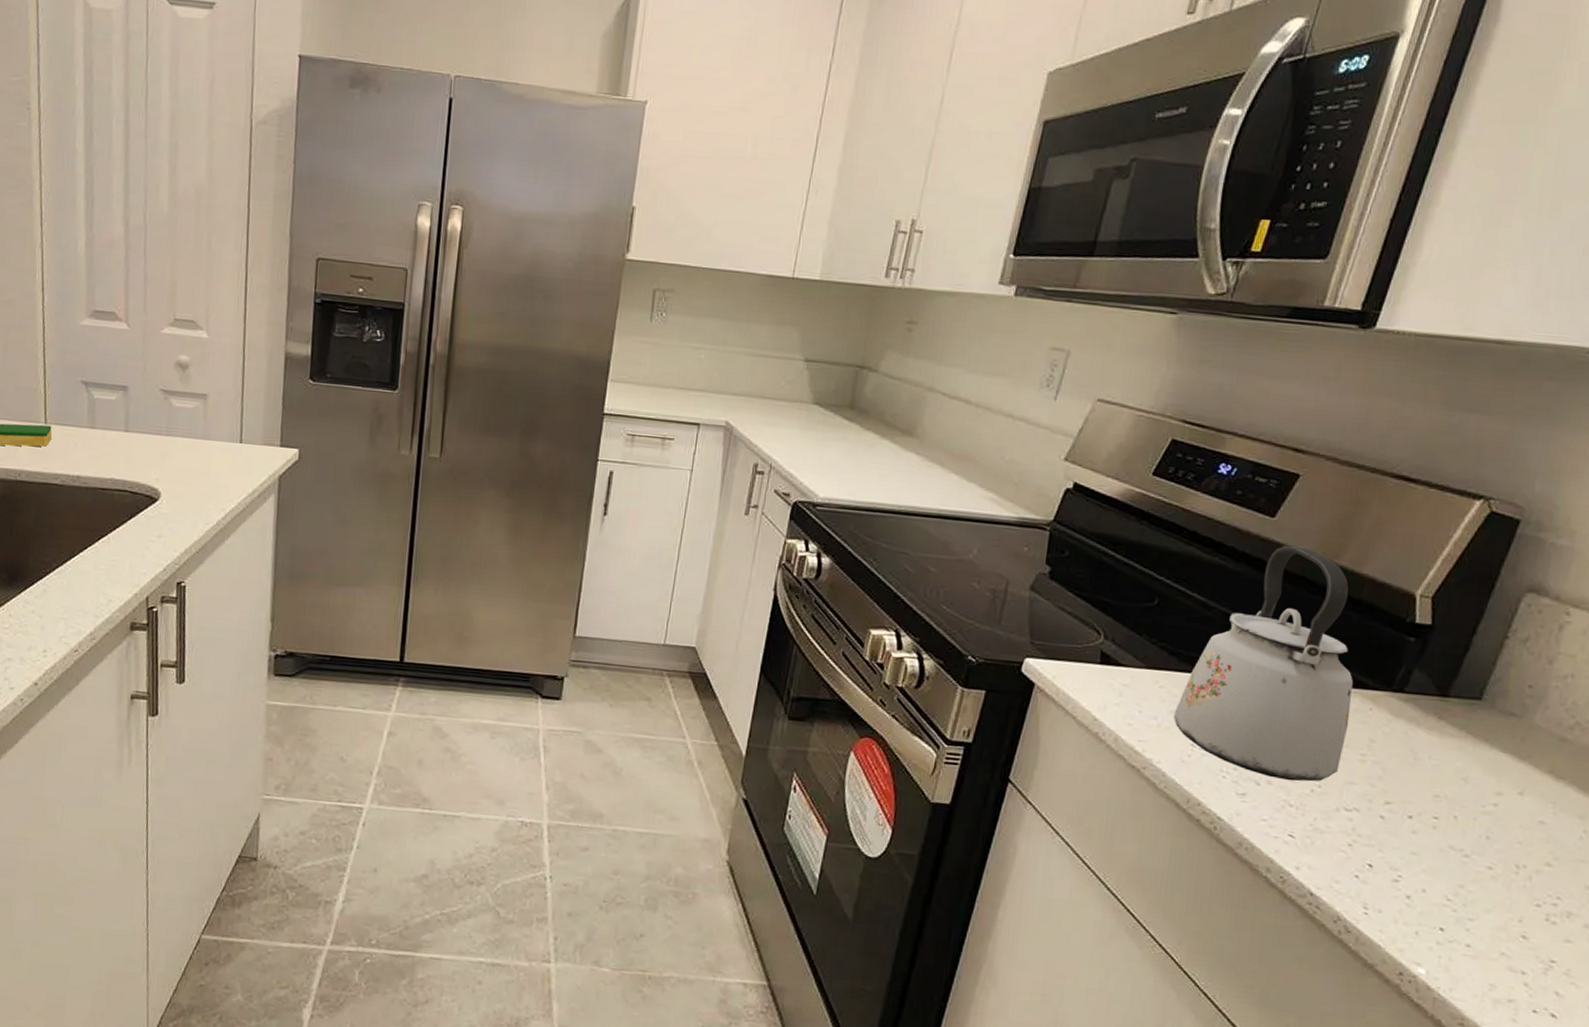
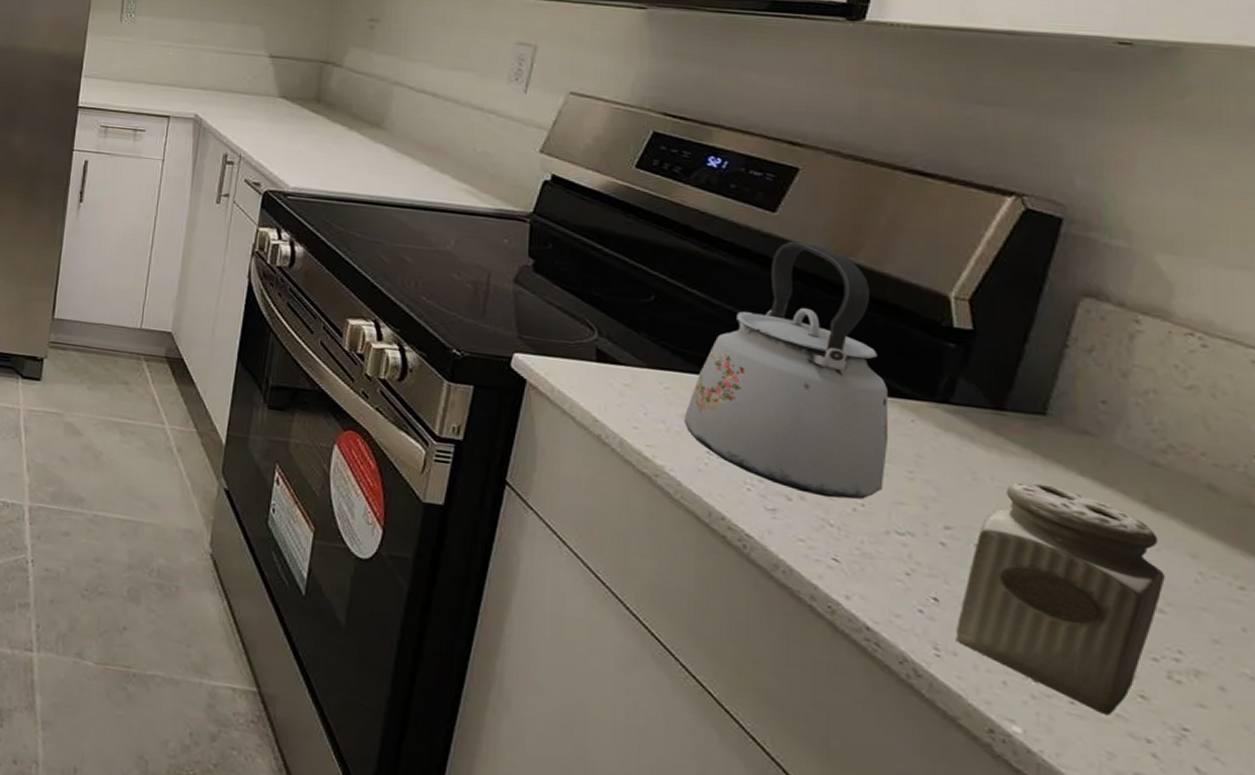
salt shaker: none [1382,759,1557,954] -> present [955,482,1165,715]

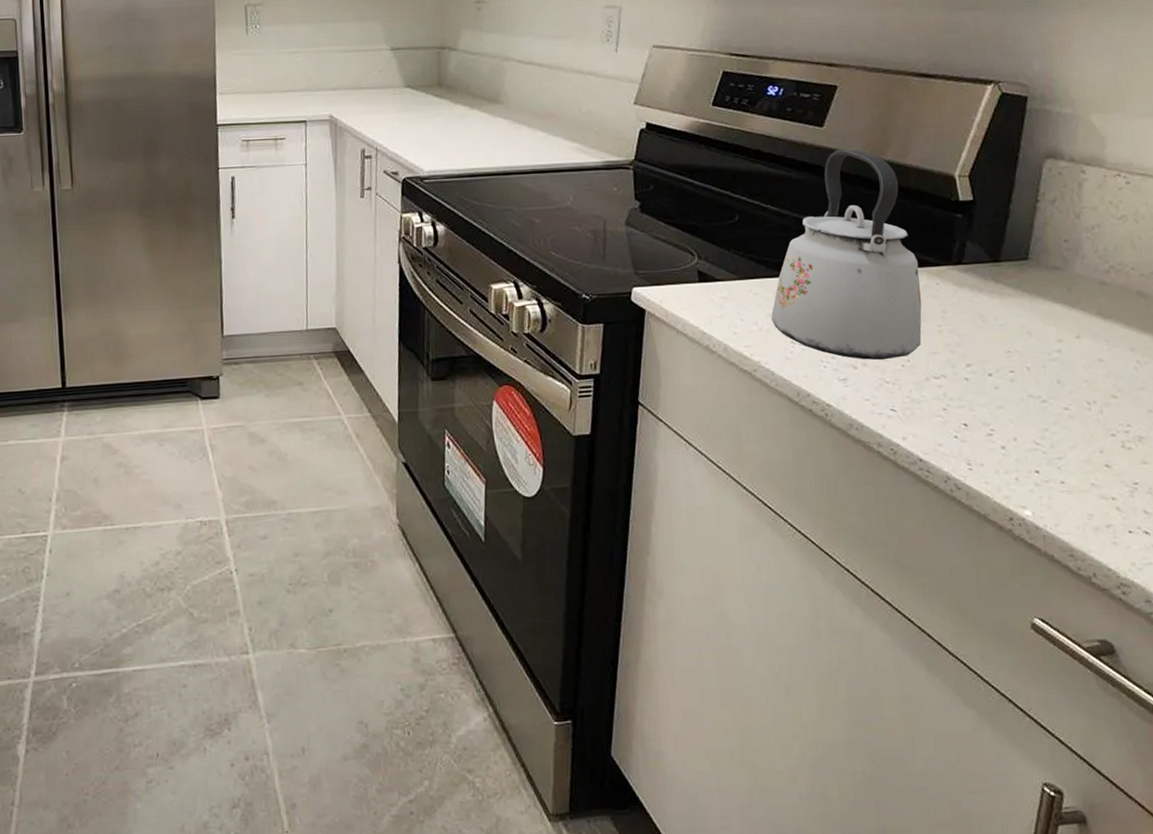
salt shaker: present [955,482,1165,715] -> none [981,315,1115,486]

